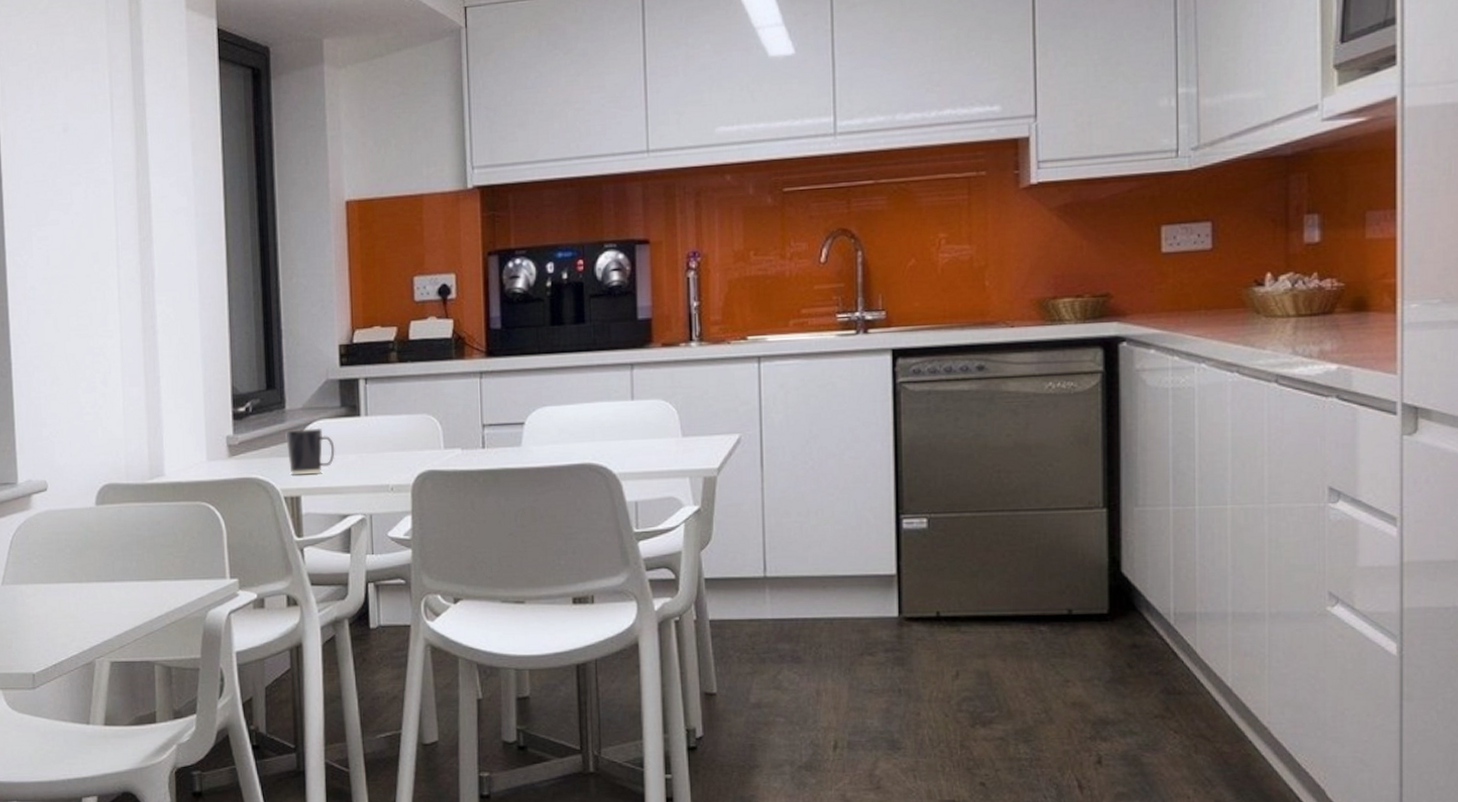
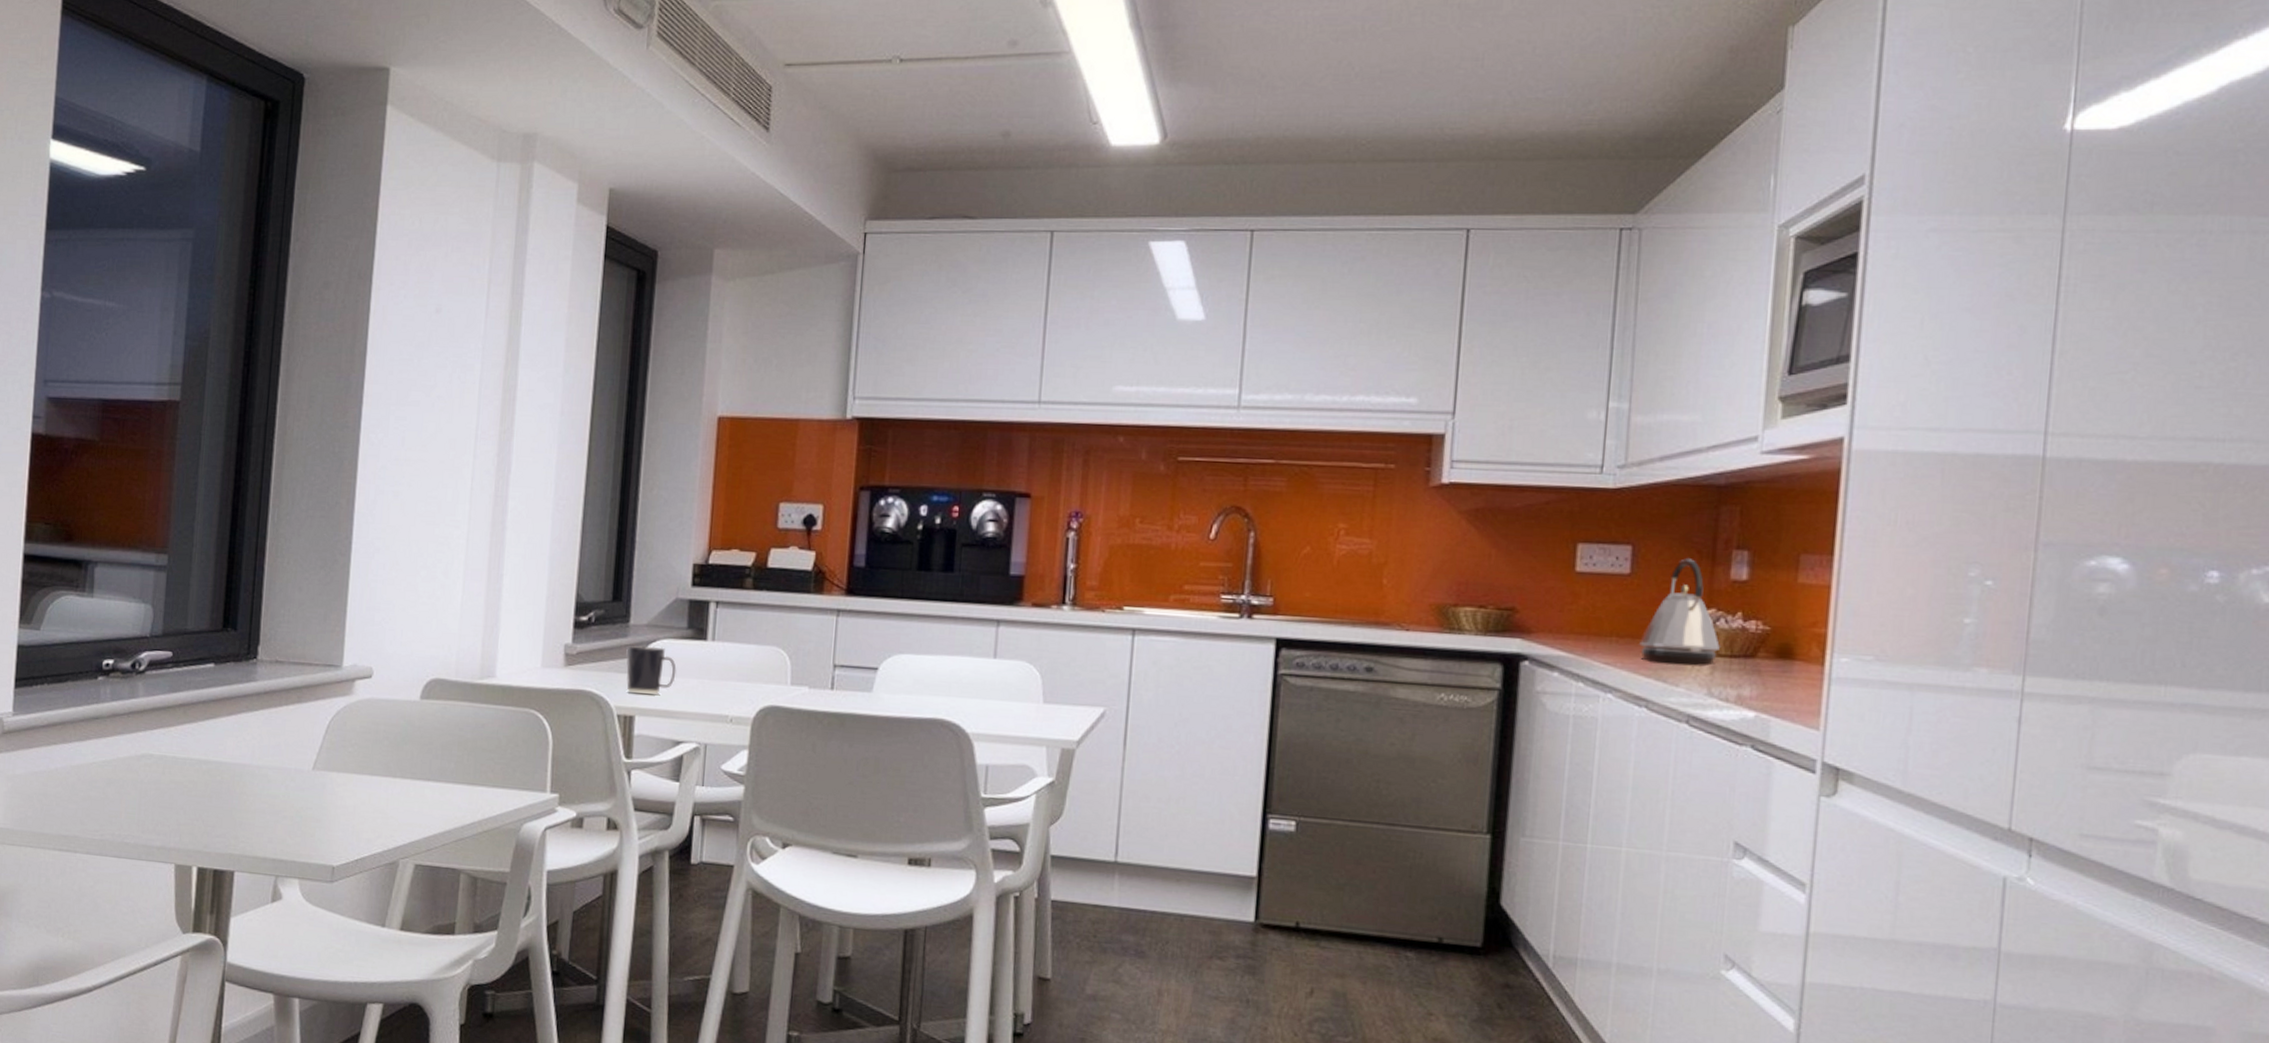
kettle: none [1226,228,1300,331] -> present [1639,558,1720,667]

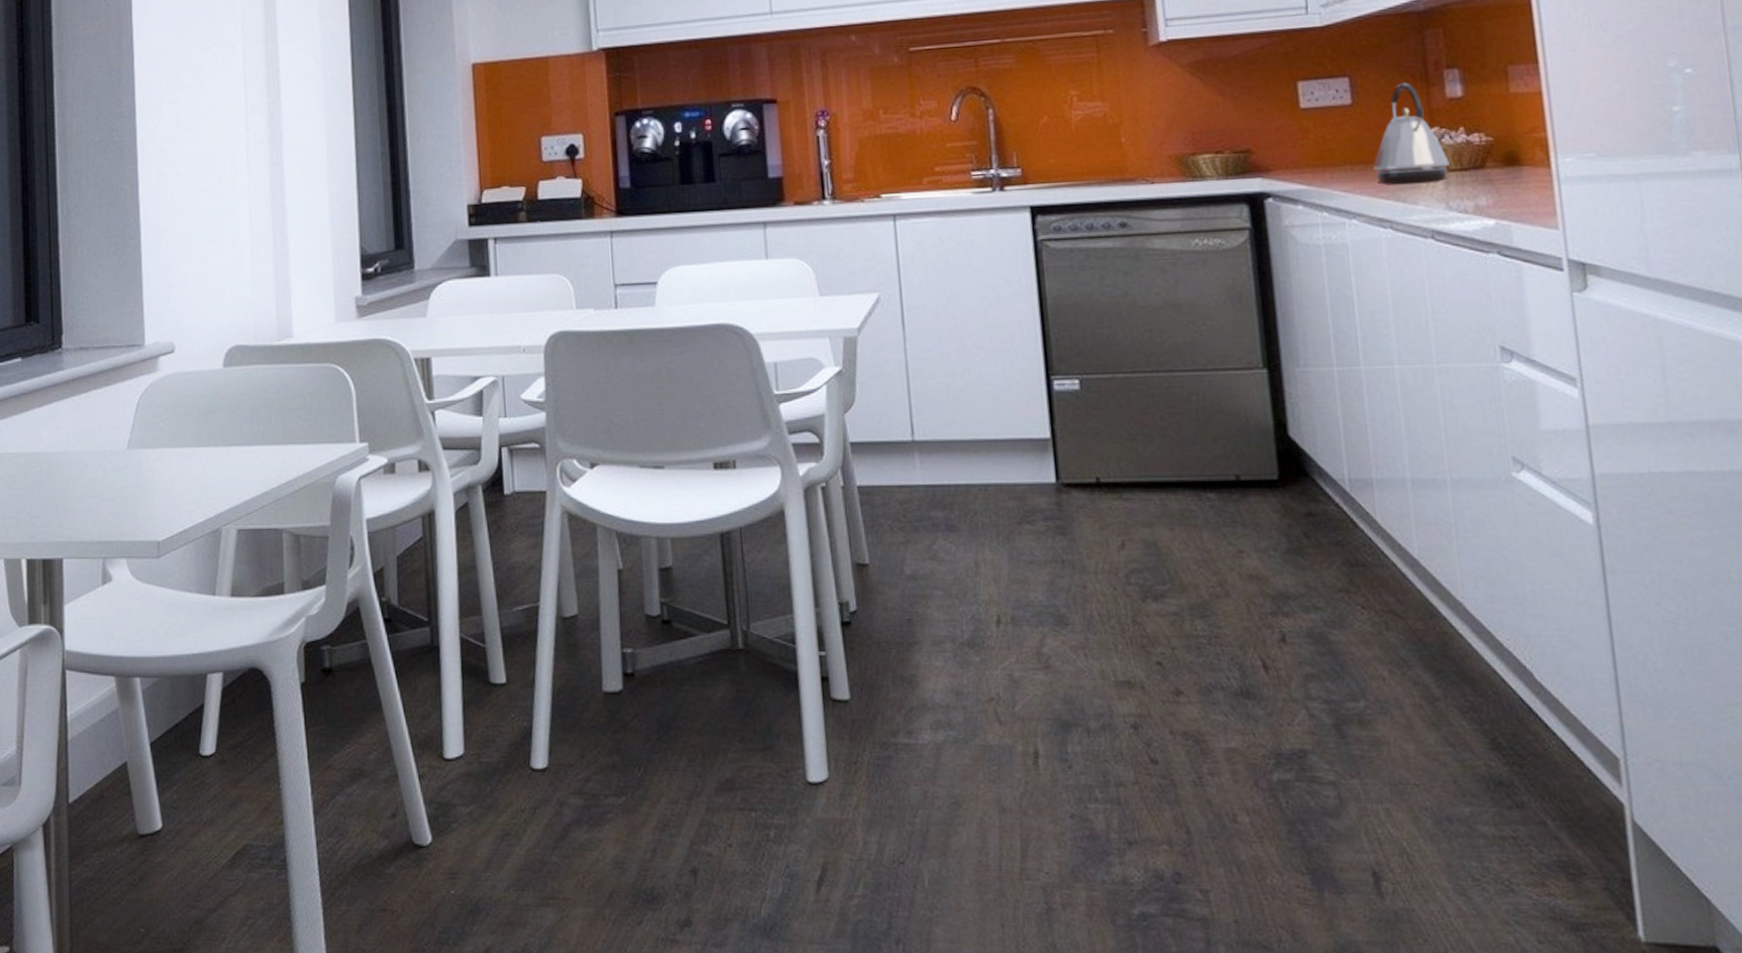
mug: present [626,645,677,695] -> none [415,288,465,336]

